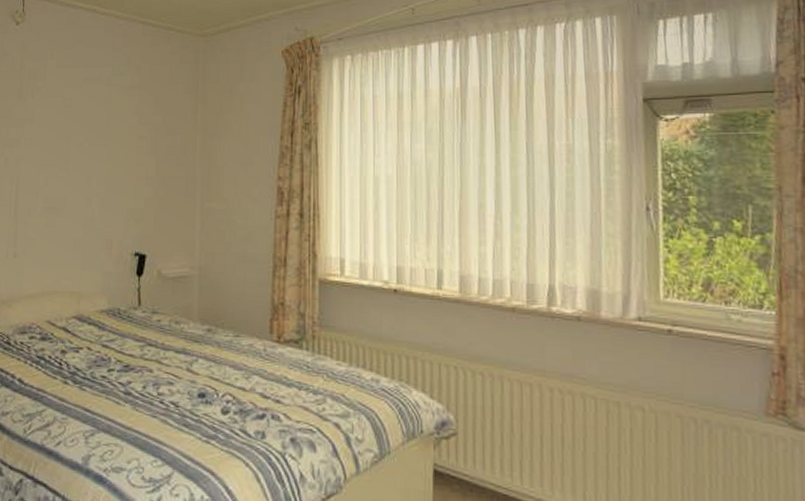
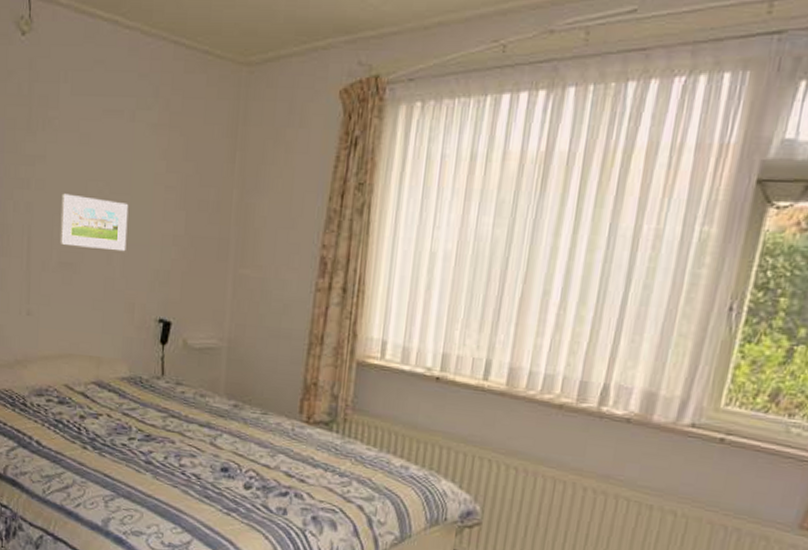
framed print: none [44,148,106,195] -> present [59,193,129,252]

